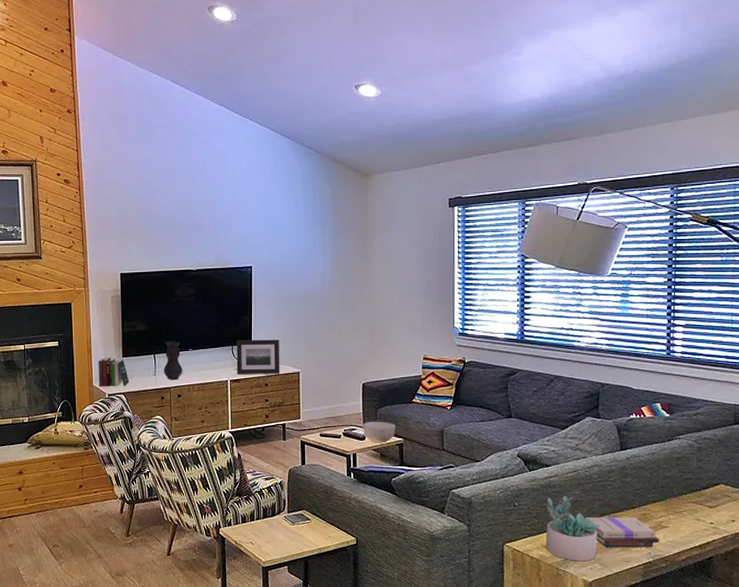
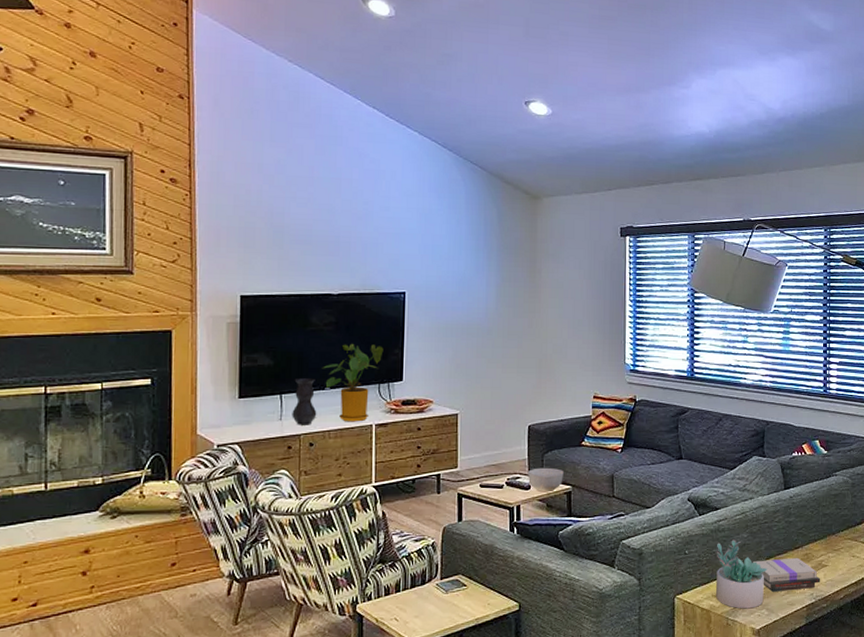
books: present [98,356,130,387] -> none [204,397,247,436]
house plant: none [186,311,235,378] -> present [323,343,384,422]
picture frame: present [236,339,280,375] -> none [383,376,436,418]

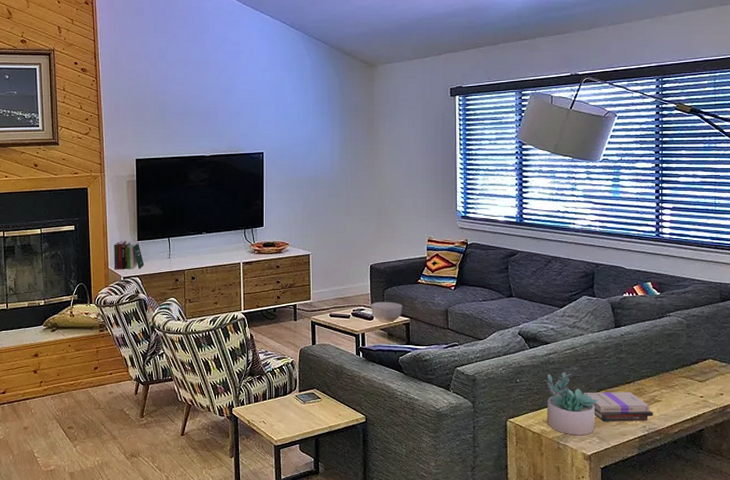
books: none [204,397,247,436] -> present [113,240,145,270]
vase: present [292,377,317,425] -> none [178,224,197,263]
house plant: present [323,343,384,422] -> none [200,196,247,260]

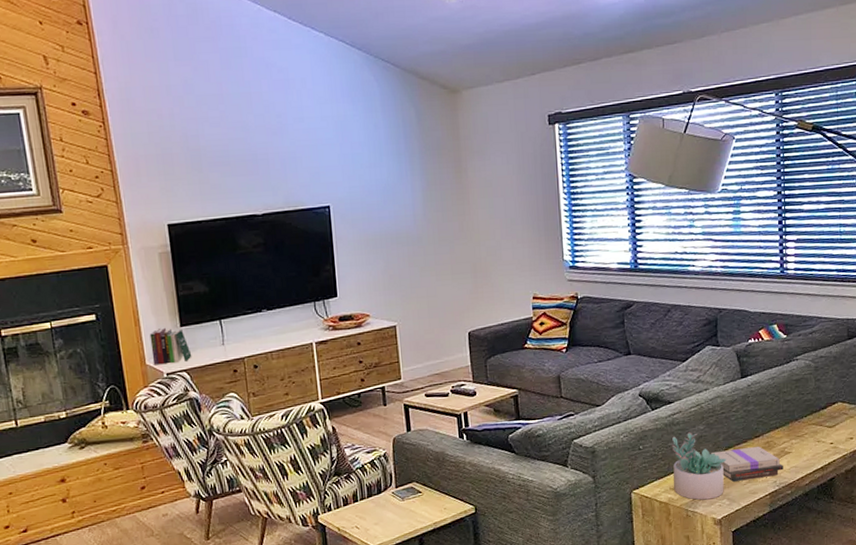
bowl: present [370,301,402,323] -> none [471,372,509,398]

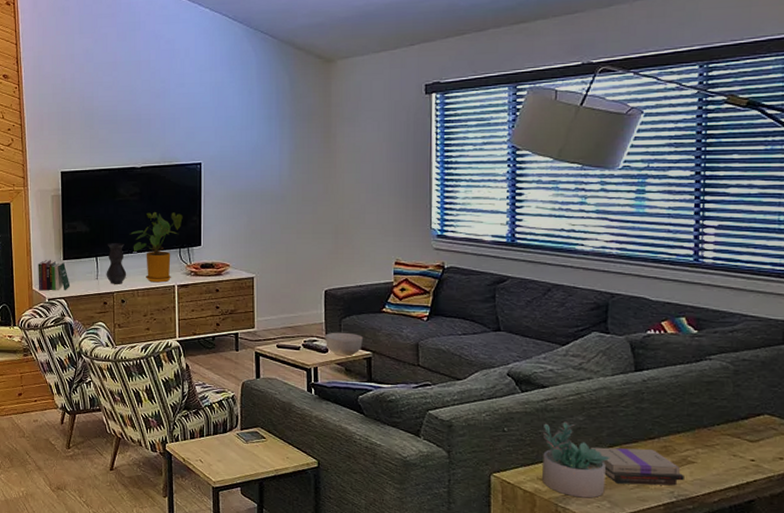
vase: none [231,300,258,349] -> present [106,242,127,284]
house plant: none [257,262,315,342] -> present [130,211,183,283]
bowl: none [471,372,509,398] -> present [324,332,363,357]

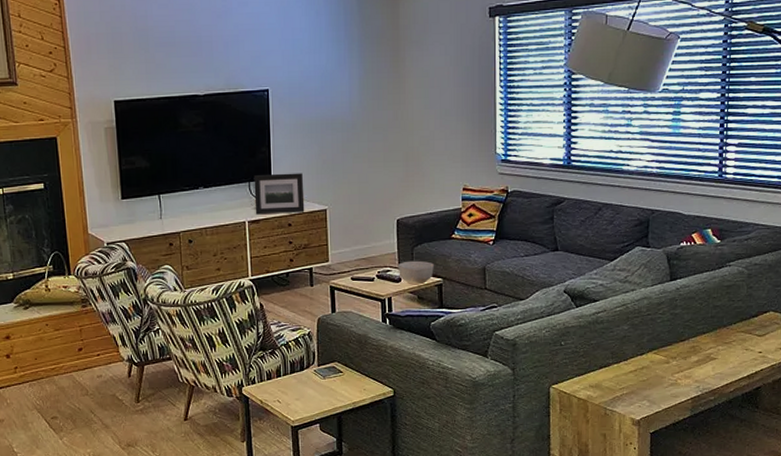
books: present [38,259,71,291] -> none [93,199,131,235]
vase: present [106,242,127,284] -> none [170,177,194,223]
house plant: present [130,211,183,283] -> none [195,143,251,220]
picture frame: none [184,241,232,280] -> present [254,173,305,215]
succulent plant: present [542,421,610,498] -> none [594,331,650,400]
books: present [589,447,684,486] -> none [633,350,708,384]

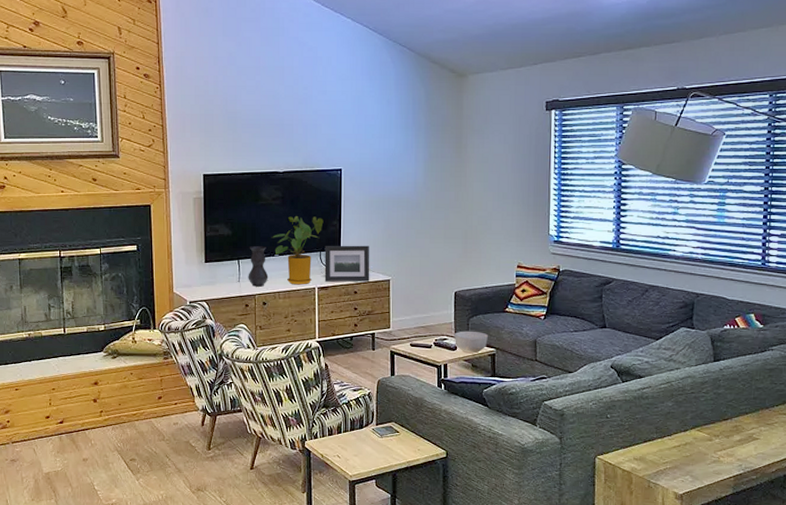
vase: none [170,177,194,223] -> present [248,245,269,287]
house plant: none [195,143,251,220] -> present [272,215,324,285]

